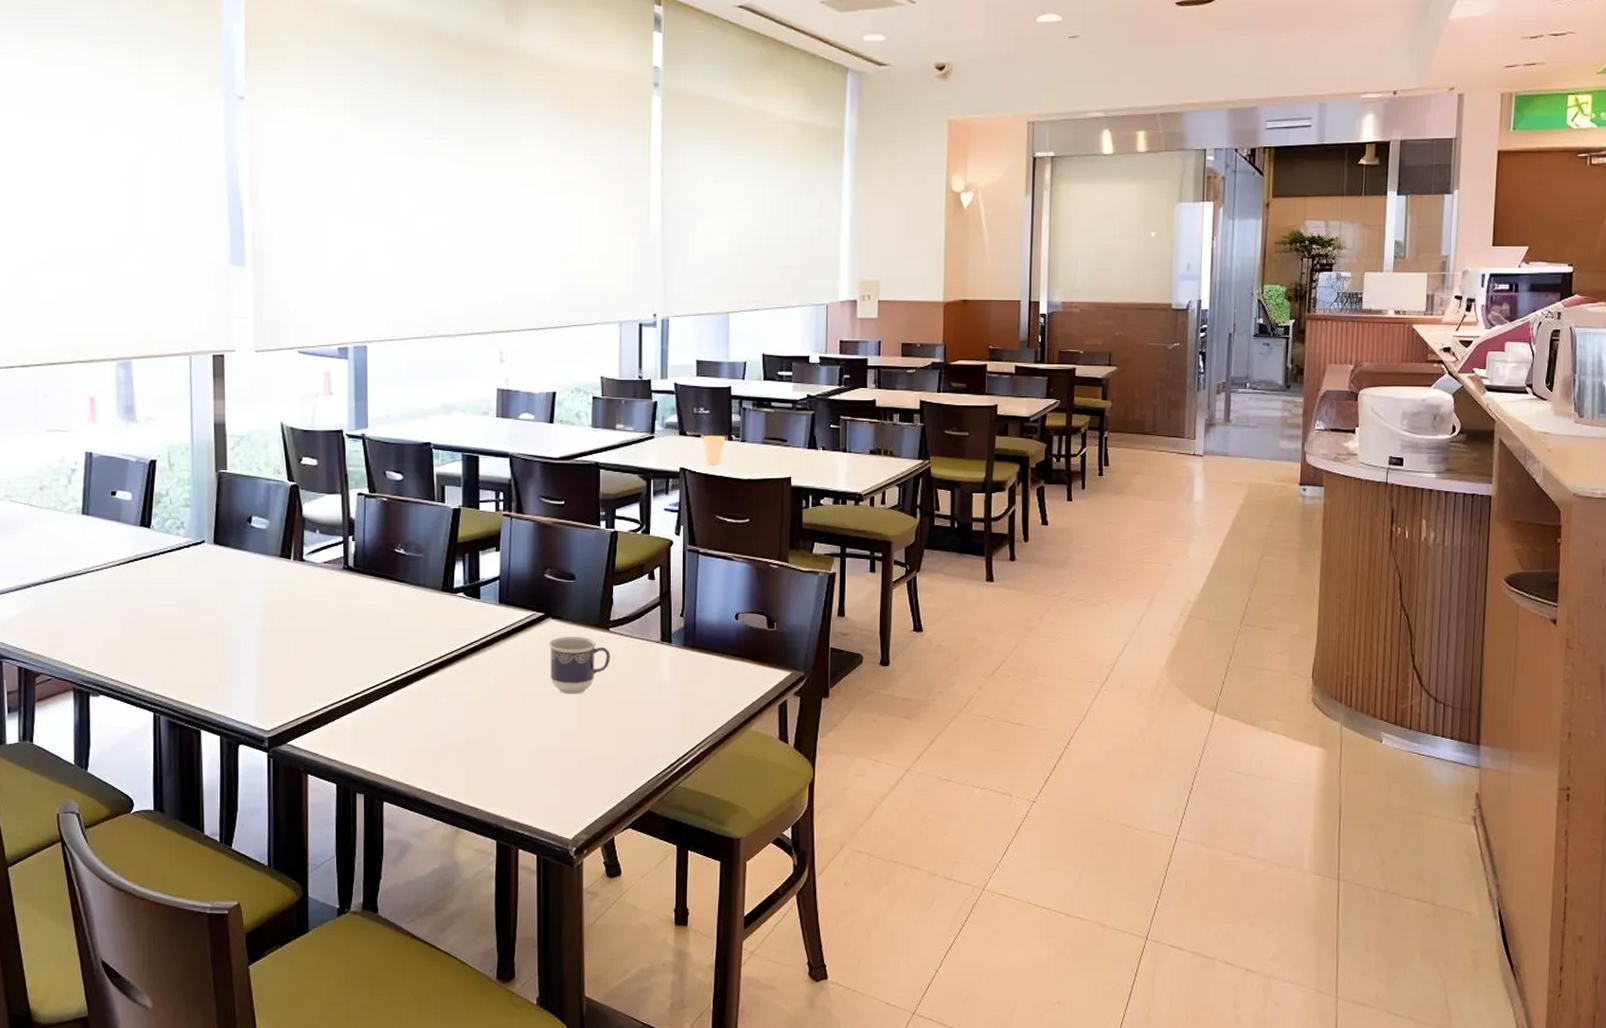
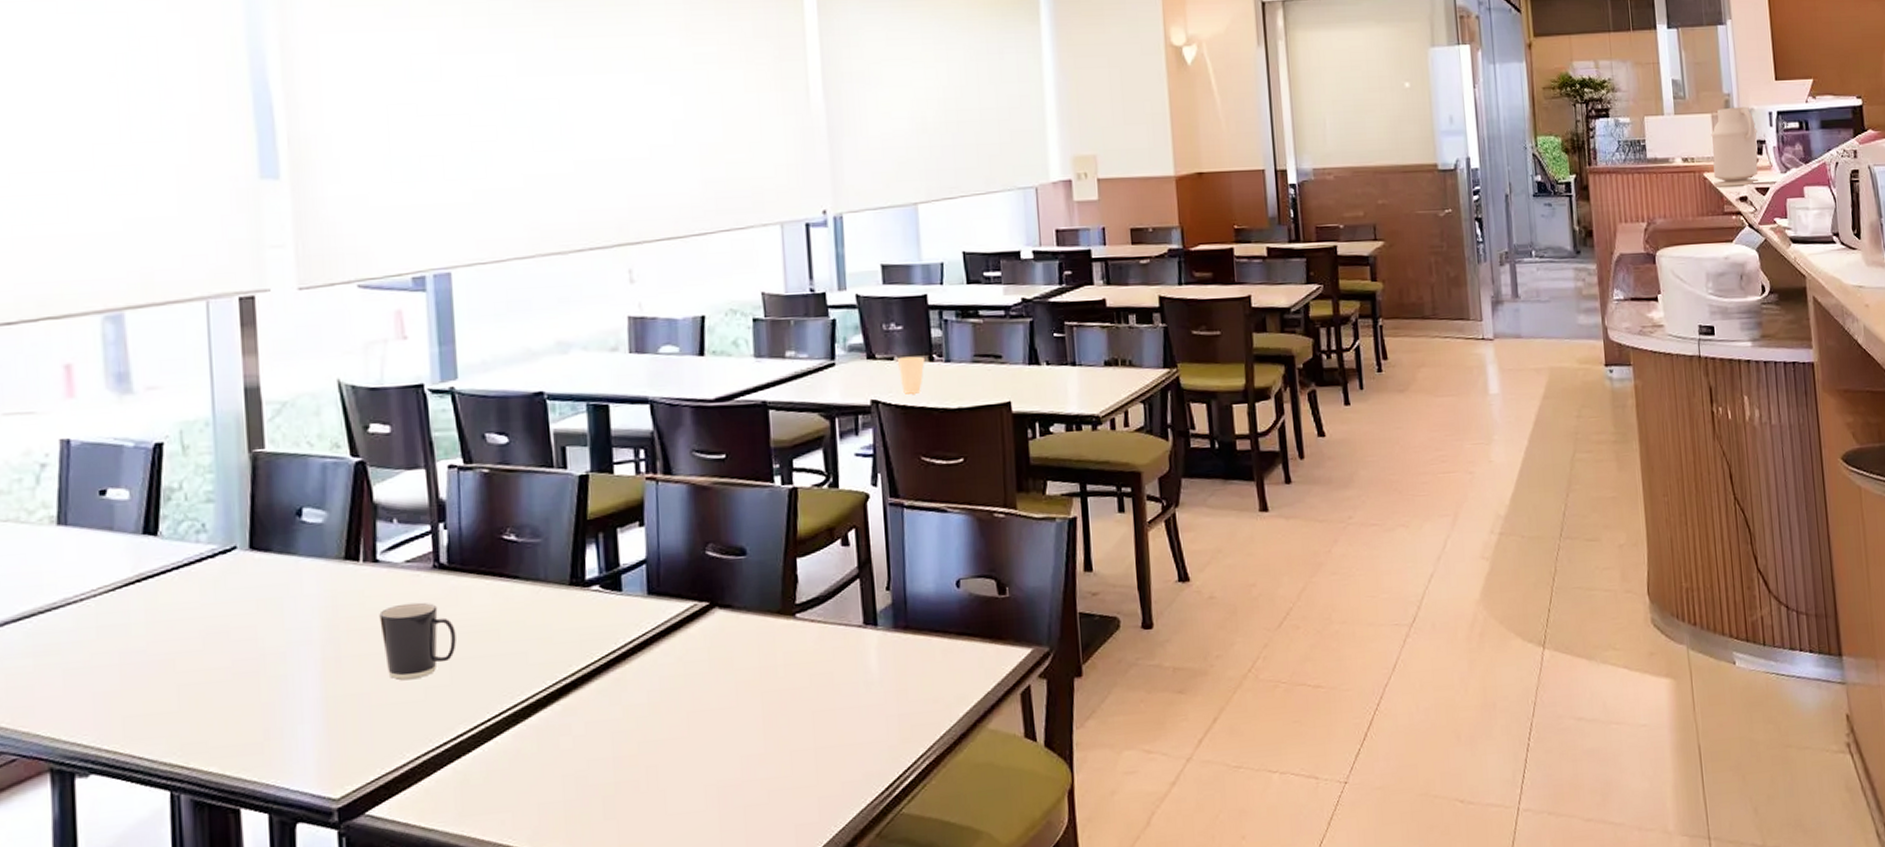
mug: none [303,593,357,649] -> present [379,602,456,680]
cup: present [549,636,610,694] -> none [718,628,800,706]
water jug: none [1421,268,1469,338] -> present [1711,106,1759,187]

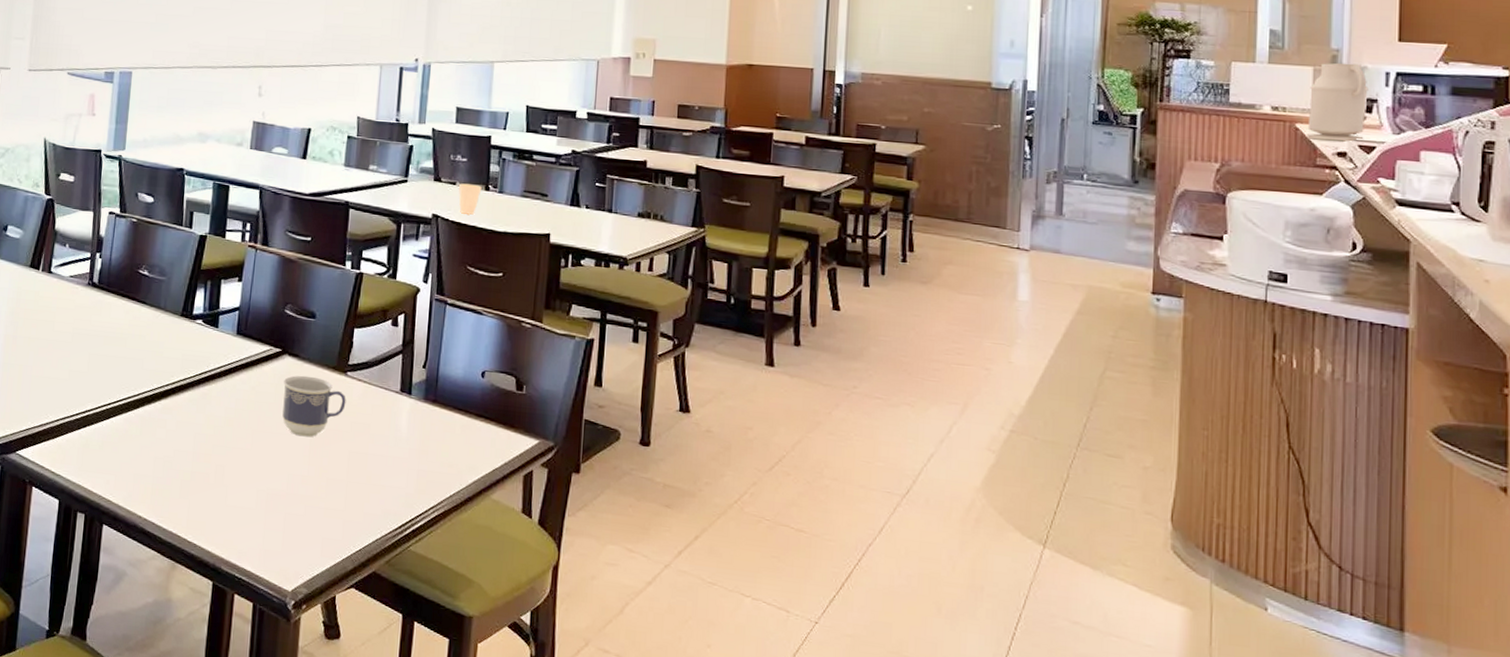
mug: present [379,602,456,680] -> none [46,306,96,363]
cup: none [718,628,800,706] -> present [282,375,346,437]

